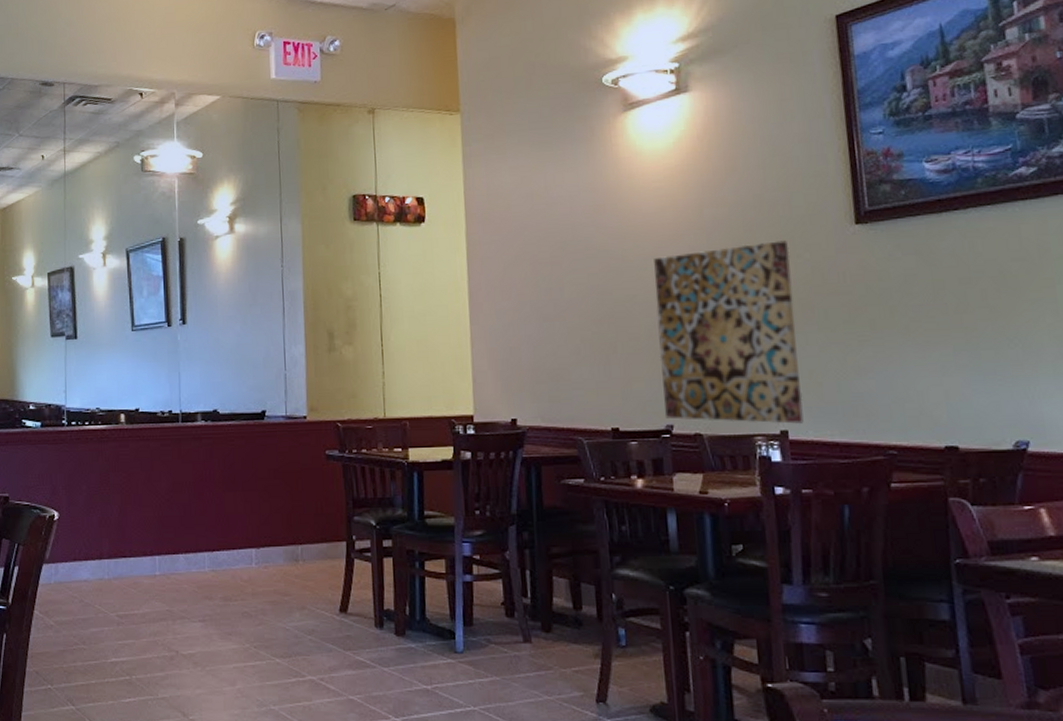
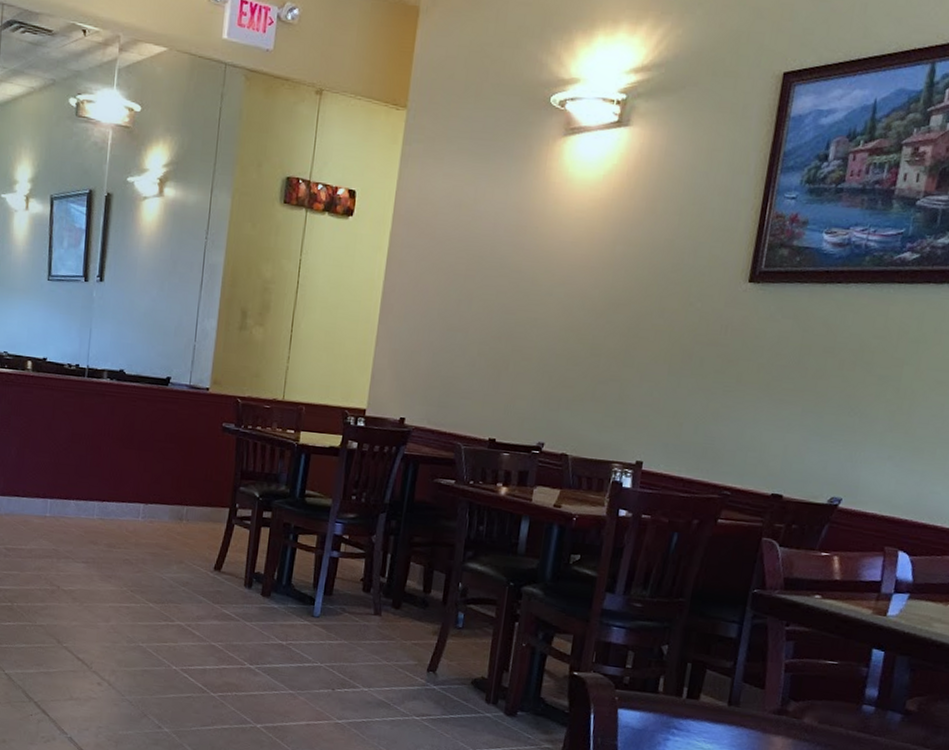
wall art: present [654,240,804,424] -> none [538,285,685,457]

